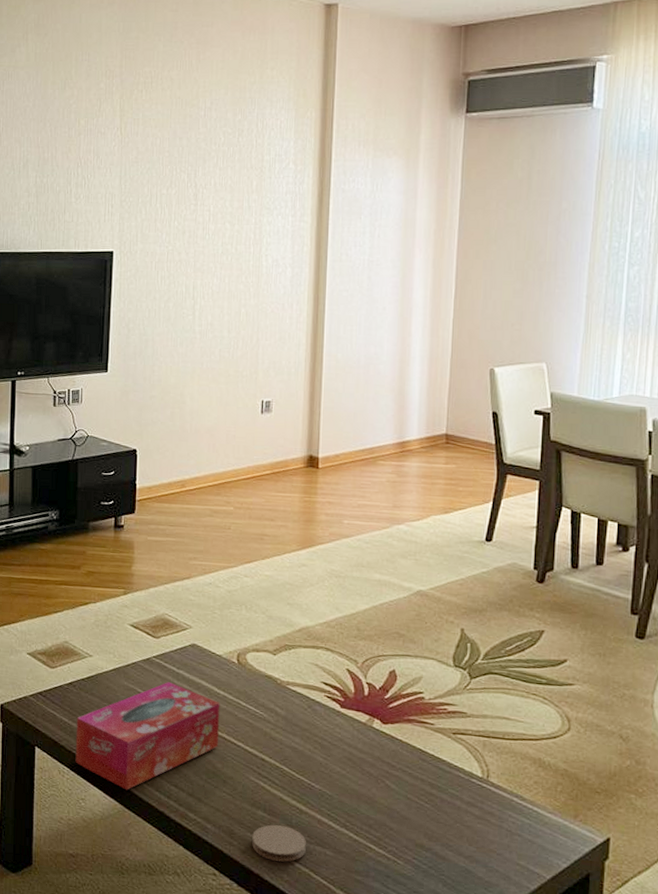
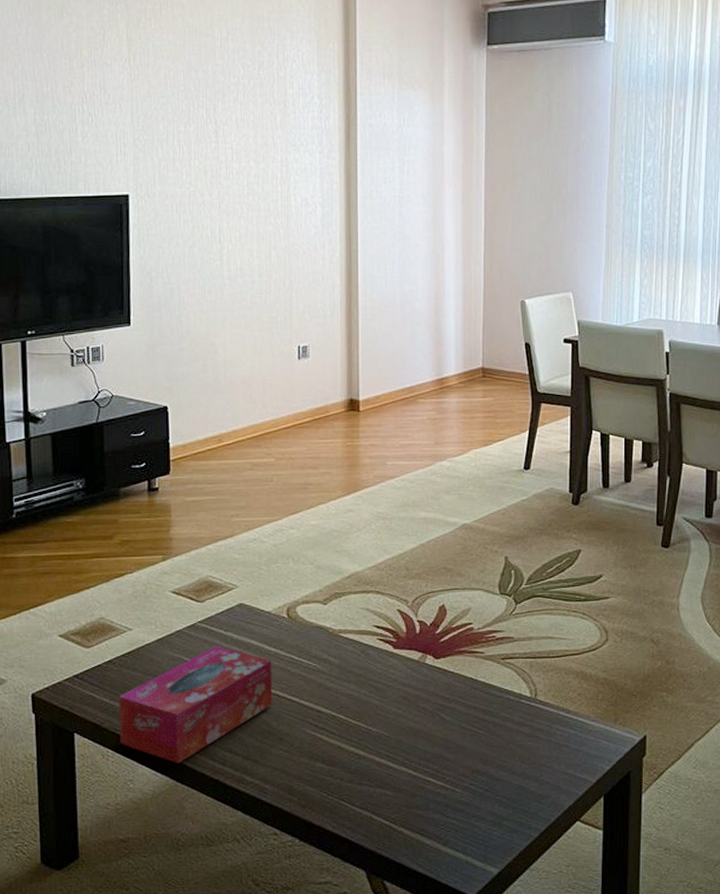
coaster: present [252,824,306,862] -> none [312,774,366,810]

